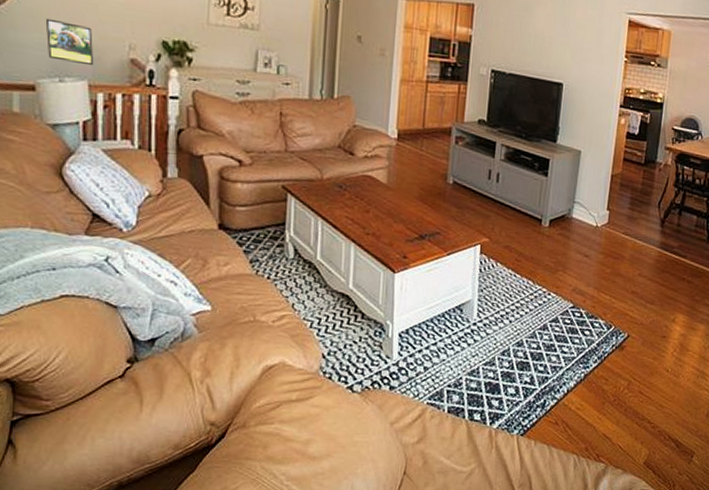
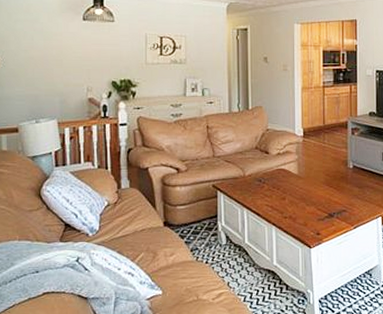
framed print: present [45,18,94,66] -> none [24,75,61,108]

